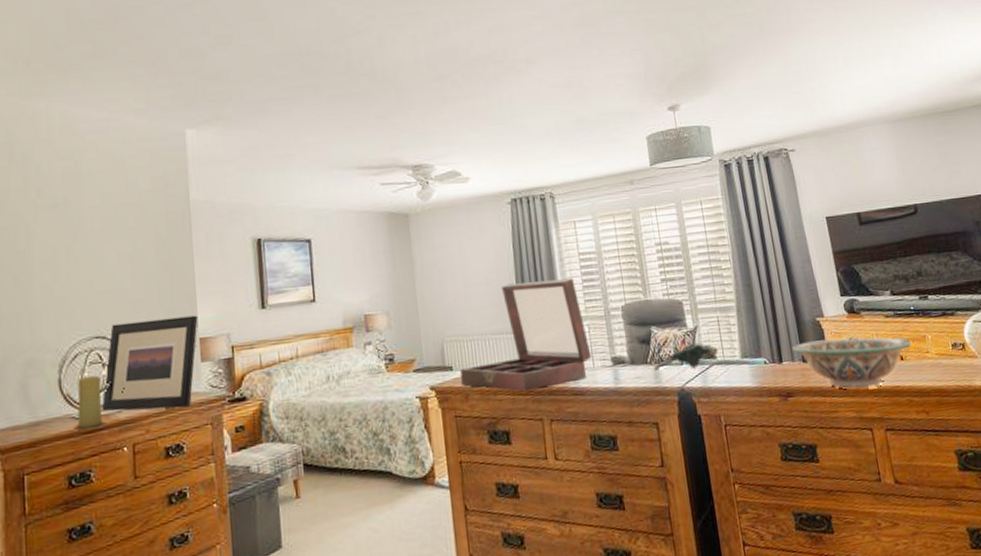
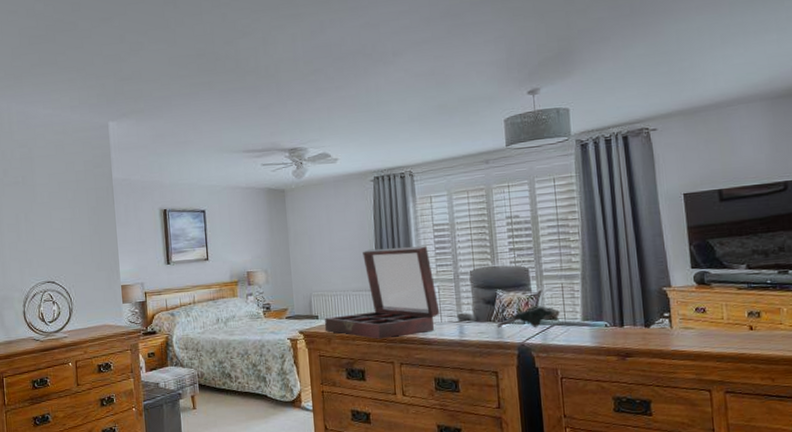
candle: present [73,375,107,431] -> none [34,310,57,349]
picture frame: present [102,315,198,412] -> none [54,268,120,337]
decorative bowl: present [791,337,912,389] -> none [634,307,764,353]

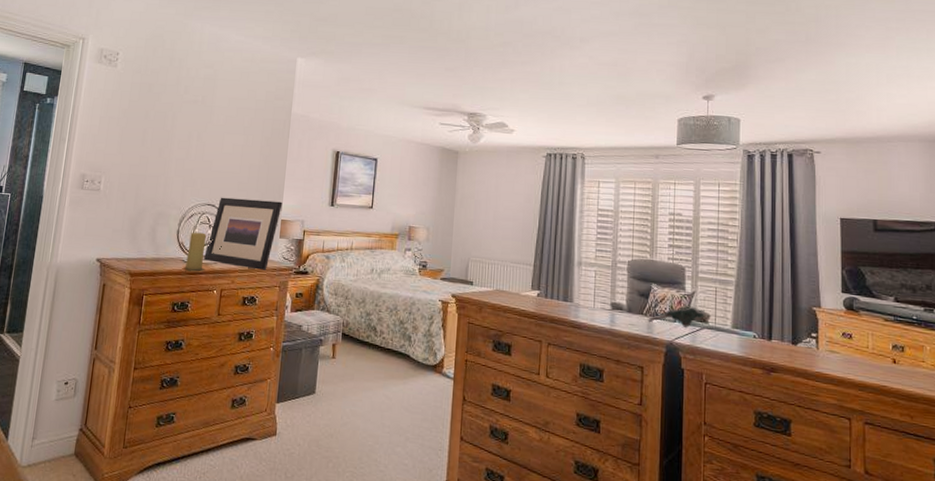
candle: none [34,310,57,349] -> present [182,232,207,272]
picture frame: none [54,268,120,337] -> present [204,197,283,270]
jewelry box: present [325,246,440,340] -> none [478,223,594,316]

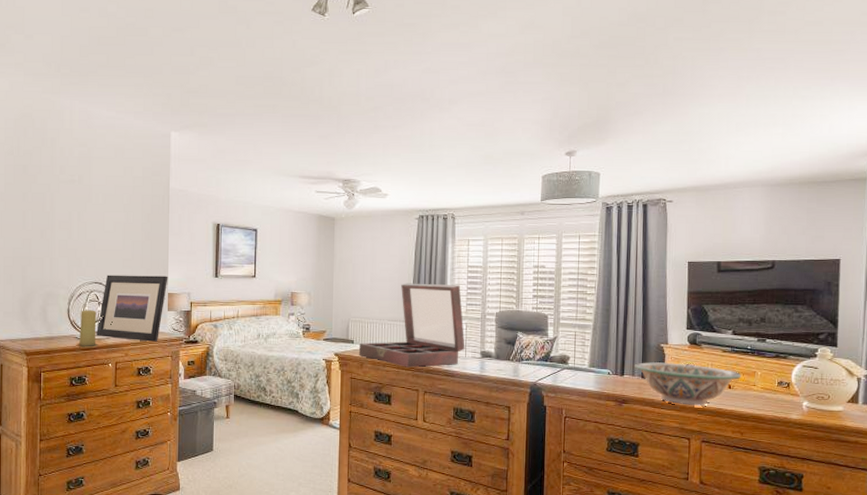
jewelry box: none [478,223,594,316] -> present [359,283,465,368]
hairbrush: present [648,304,707,328] -> none [514,349,567,369]
decorative bowl: none [783,326,908,381] -> present [634,362,742,406]

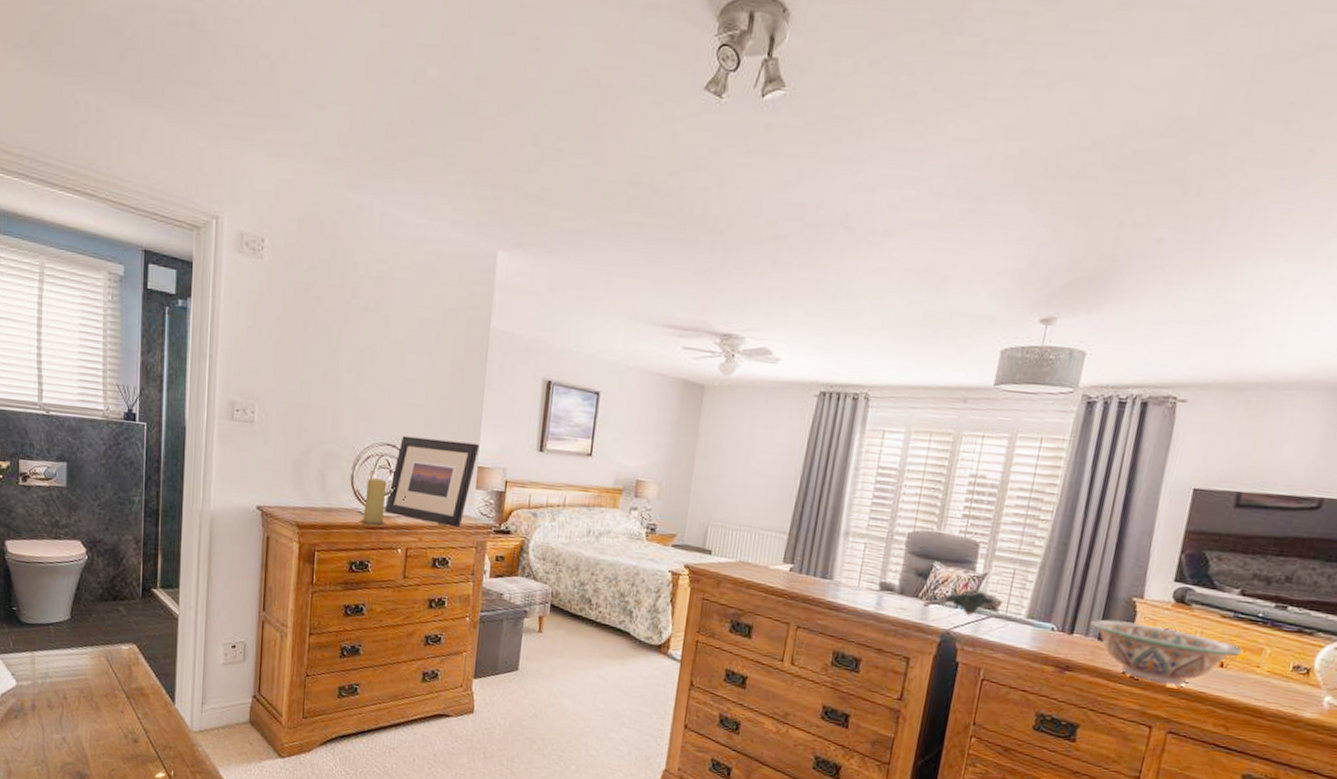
jewelry box: present [359,283,465,368] -> none [717,481,864,596]
hairbrush: none [514,349,567,369] -> present [923,588,998,615]

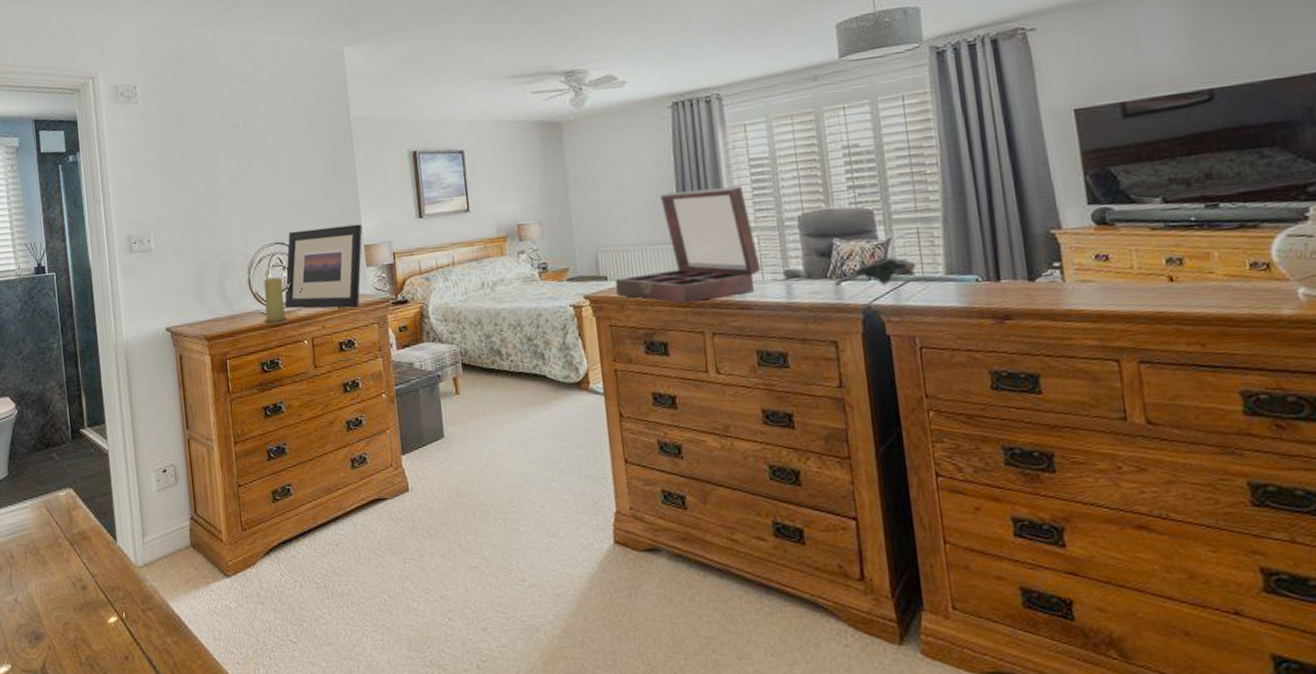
jewelry box: none [717,481,864,596] -> present [615,186,761,304]
decorative bowl: present [1089,619,1242,686] -> none [1013,253,1188,313]

